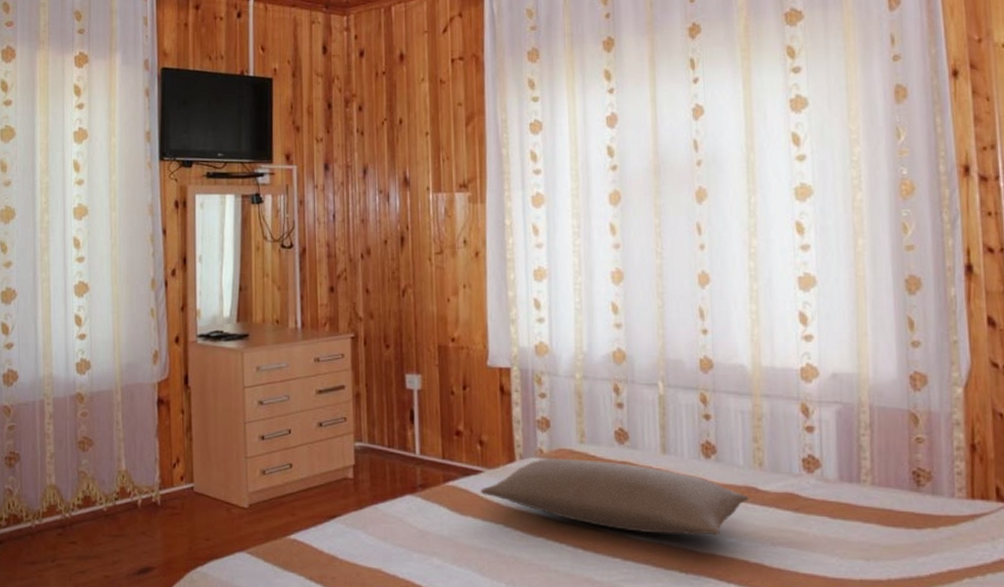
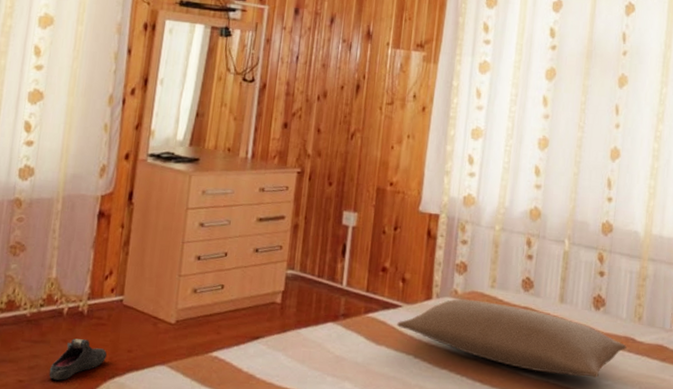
shoe: none [132,530,186,574] -> present [48,338,108,381]

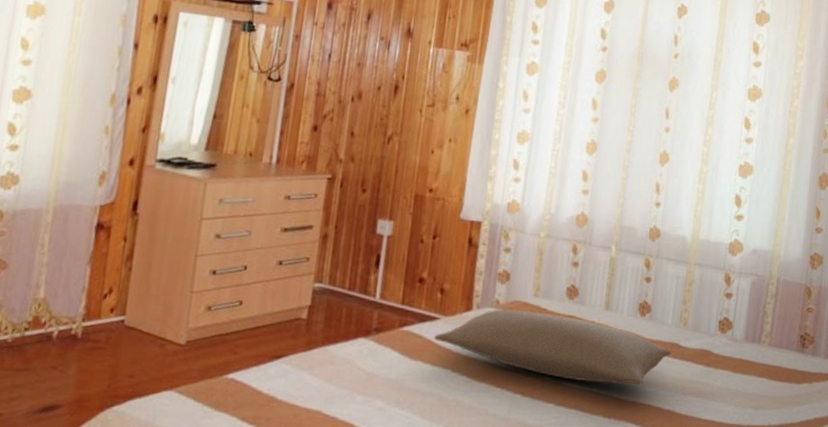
shoe: present [48,338,108,381] -> none [33,365,105,412]

